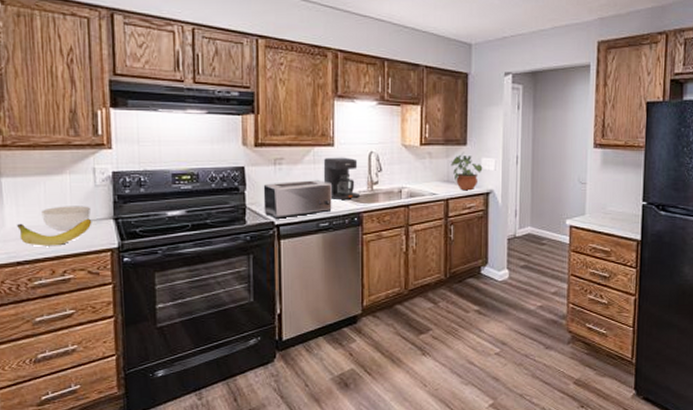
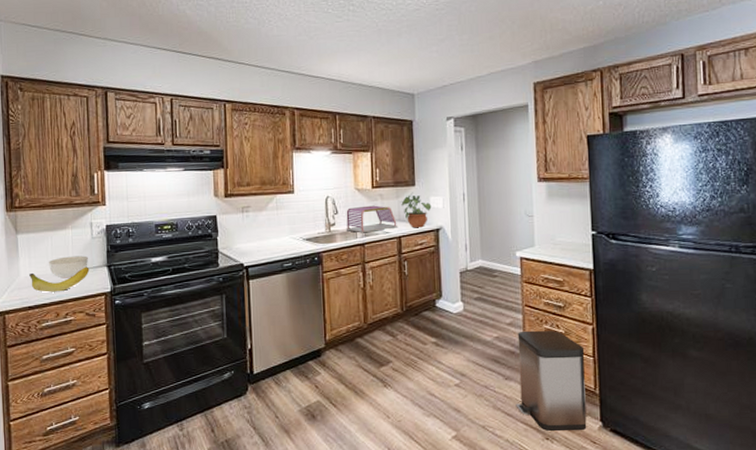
toaster: present [263,179,332,220] -> none [233,223,294,262]
coffee maker: present [323,157,361,201] -> none [285,202,320,242]
dish rack: none [389,164,445,194] -> present [346,205,397,233]
pedal bin: none [554,300,625,399] -> present [516,330,587,431]

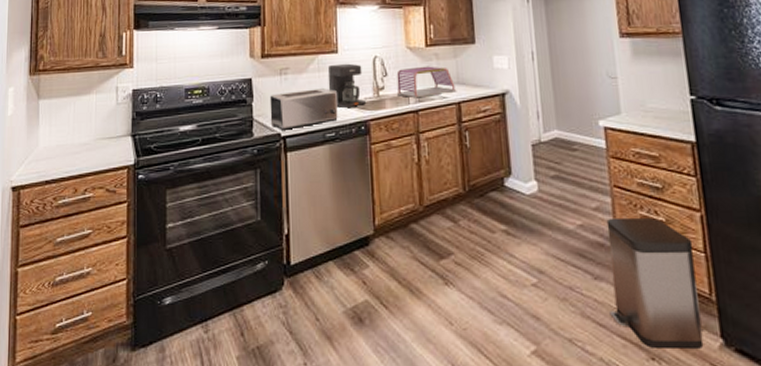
fruit: present [29,266,90,293] -> none [49,136,113,165]
bowl: present [49,255,89,279] -> none [70,123,113,149]
toaster: none [233,223,294,262] -> present [269,87,338,132]
coffee maker: none [285,202,320,242] -> present [327,63,367,109]
potted plant: present [400,192,432,228] -> none [458,50,496,93]

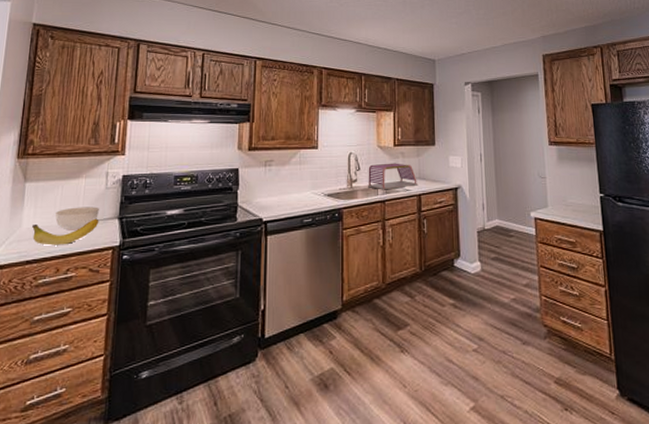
fruit: none [49,136,113,165] -> present [32,218,99,246]
bowl: none [70,123,113,149] -> present [55,207,100,231]
toaster: present [269,87,338,132] -> none [253,178,315,217]
coffee maker: present [327,63,367,109] -> none [308,158,341,198]
pedal bin: present [606,217,703,348] -> none [534,292,604,400]

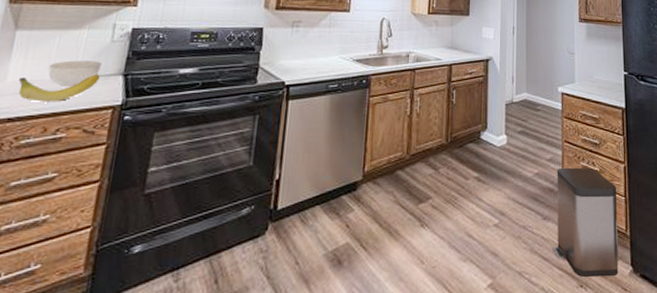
dish rack: present [367,163,417,190] -> none [398,30,449,58]
pedal bin: none [534,292,604,400] -> present [552,167,619,277]

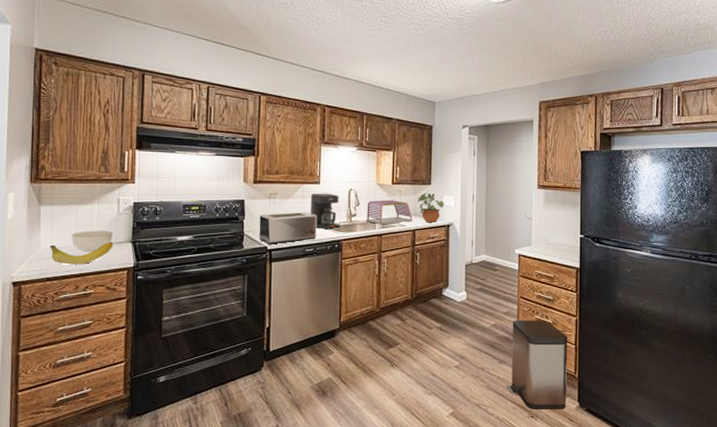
toaster: none [276,42,344,80] -> present [259,211,317,245]
coffee maker: none [336,21,371,63] -> present [310,193,341,230]
dish rack: none [398,30,449,58] -> present [365,200,412,225]
potted plant: none [453,21,483,57] -> present [416,190,444,223]

